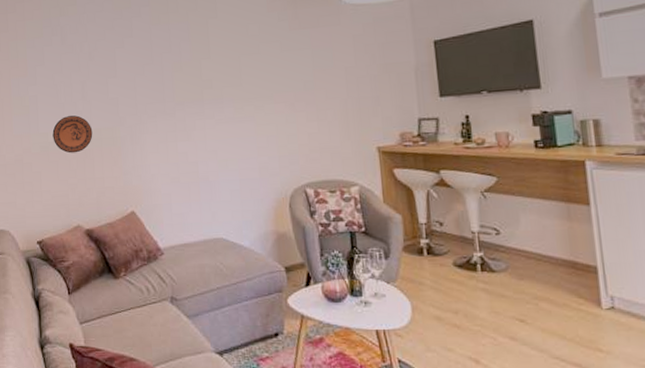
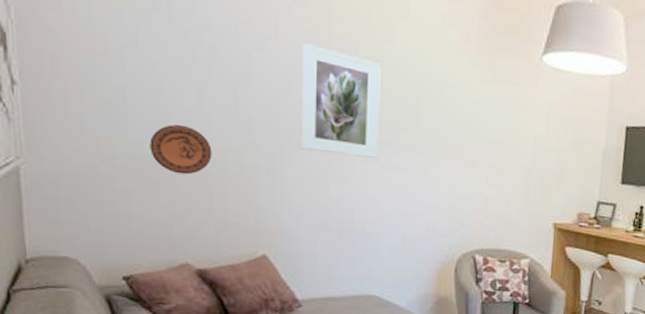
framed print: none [149,34,212,118] -> present [300,43,381,158]

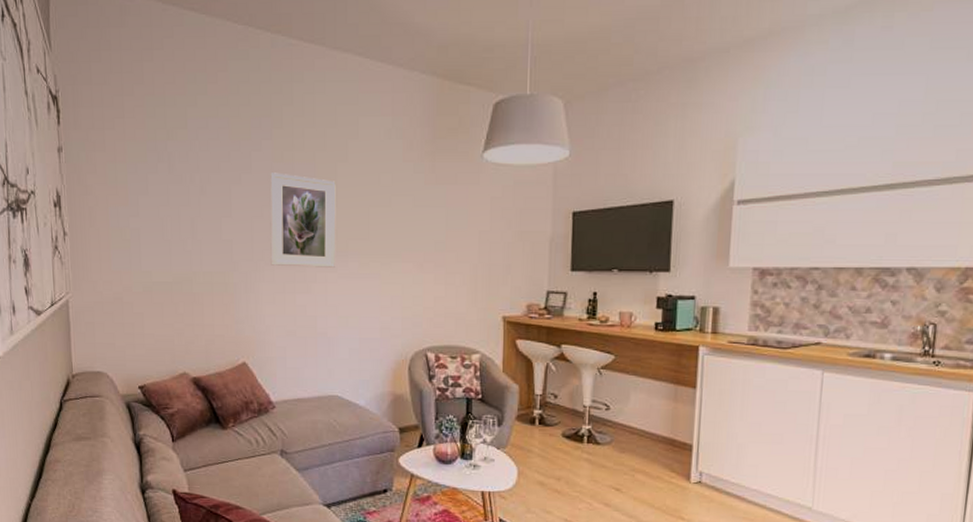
decorative plate: present [149,124,212,175] -> none [157,255,203,296]

